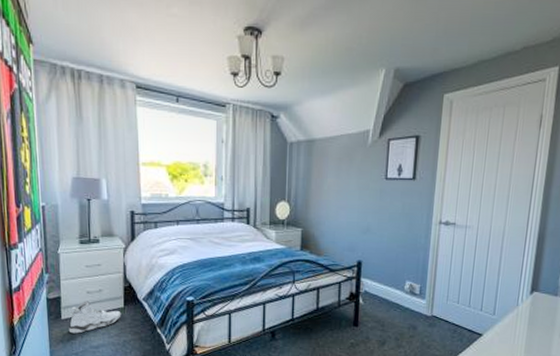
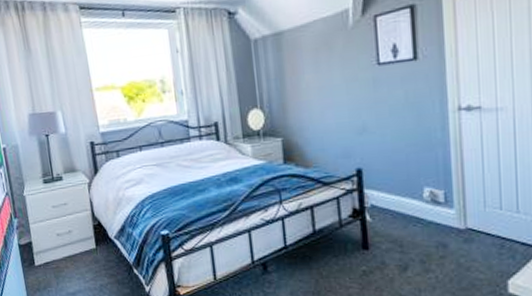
sneaker: present [68,300,121,334] -> none [42,243,95,281]

